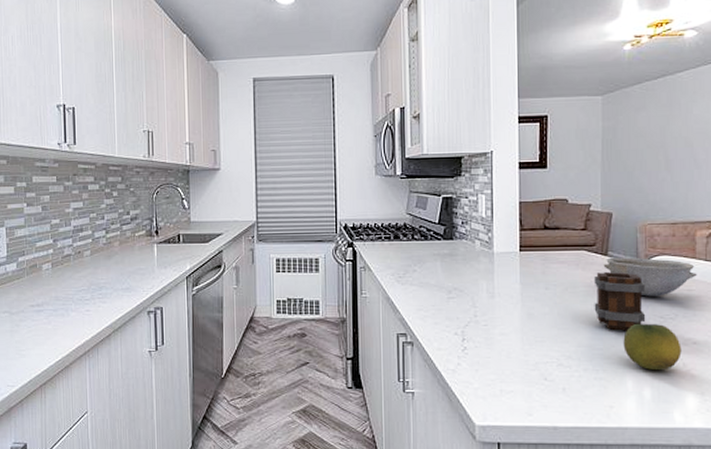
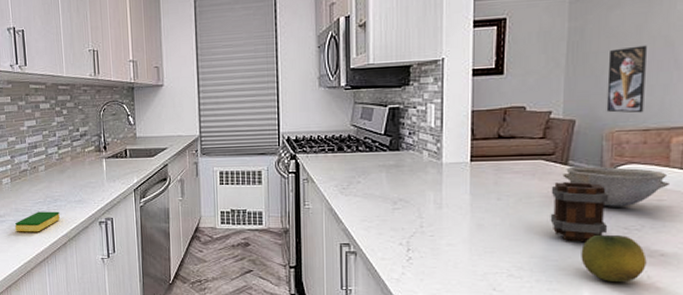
dish sponge: none [54,300,104,323] -> present [15,211,60,232]
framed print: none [638,145,671,208] -> present [606,45,647,113]

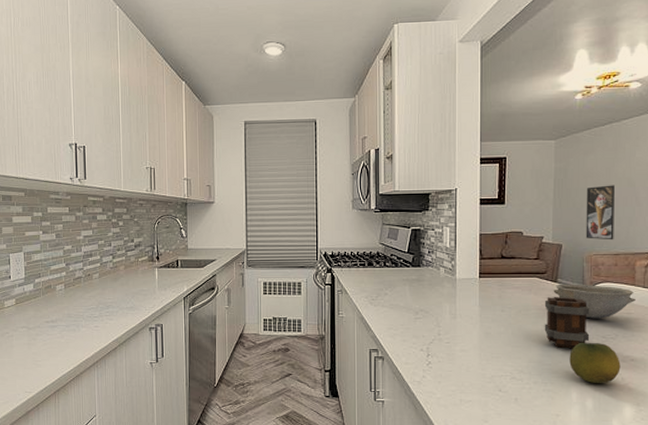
dish sponge: present [15,211,60,232] -> none [67,317,111,337]

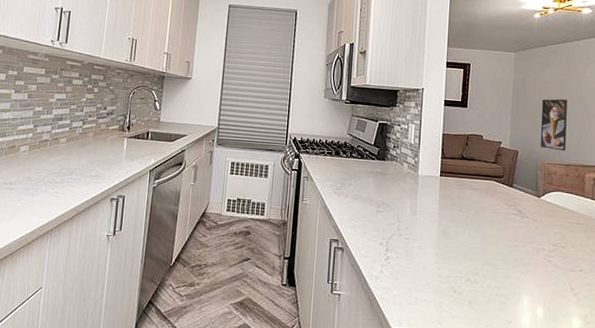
mug: present [544,296,590,349] -> none [499,200,543,255]
bowl: present [553,284,636,319] -> none [509,189,585,227]
fruit: present [569,342,621,383] -> none [522,248,570,292]

